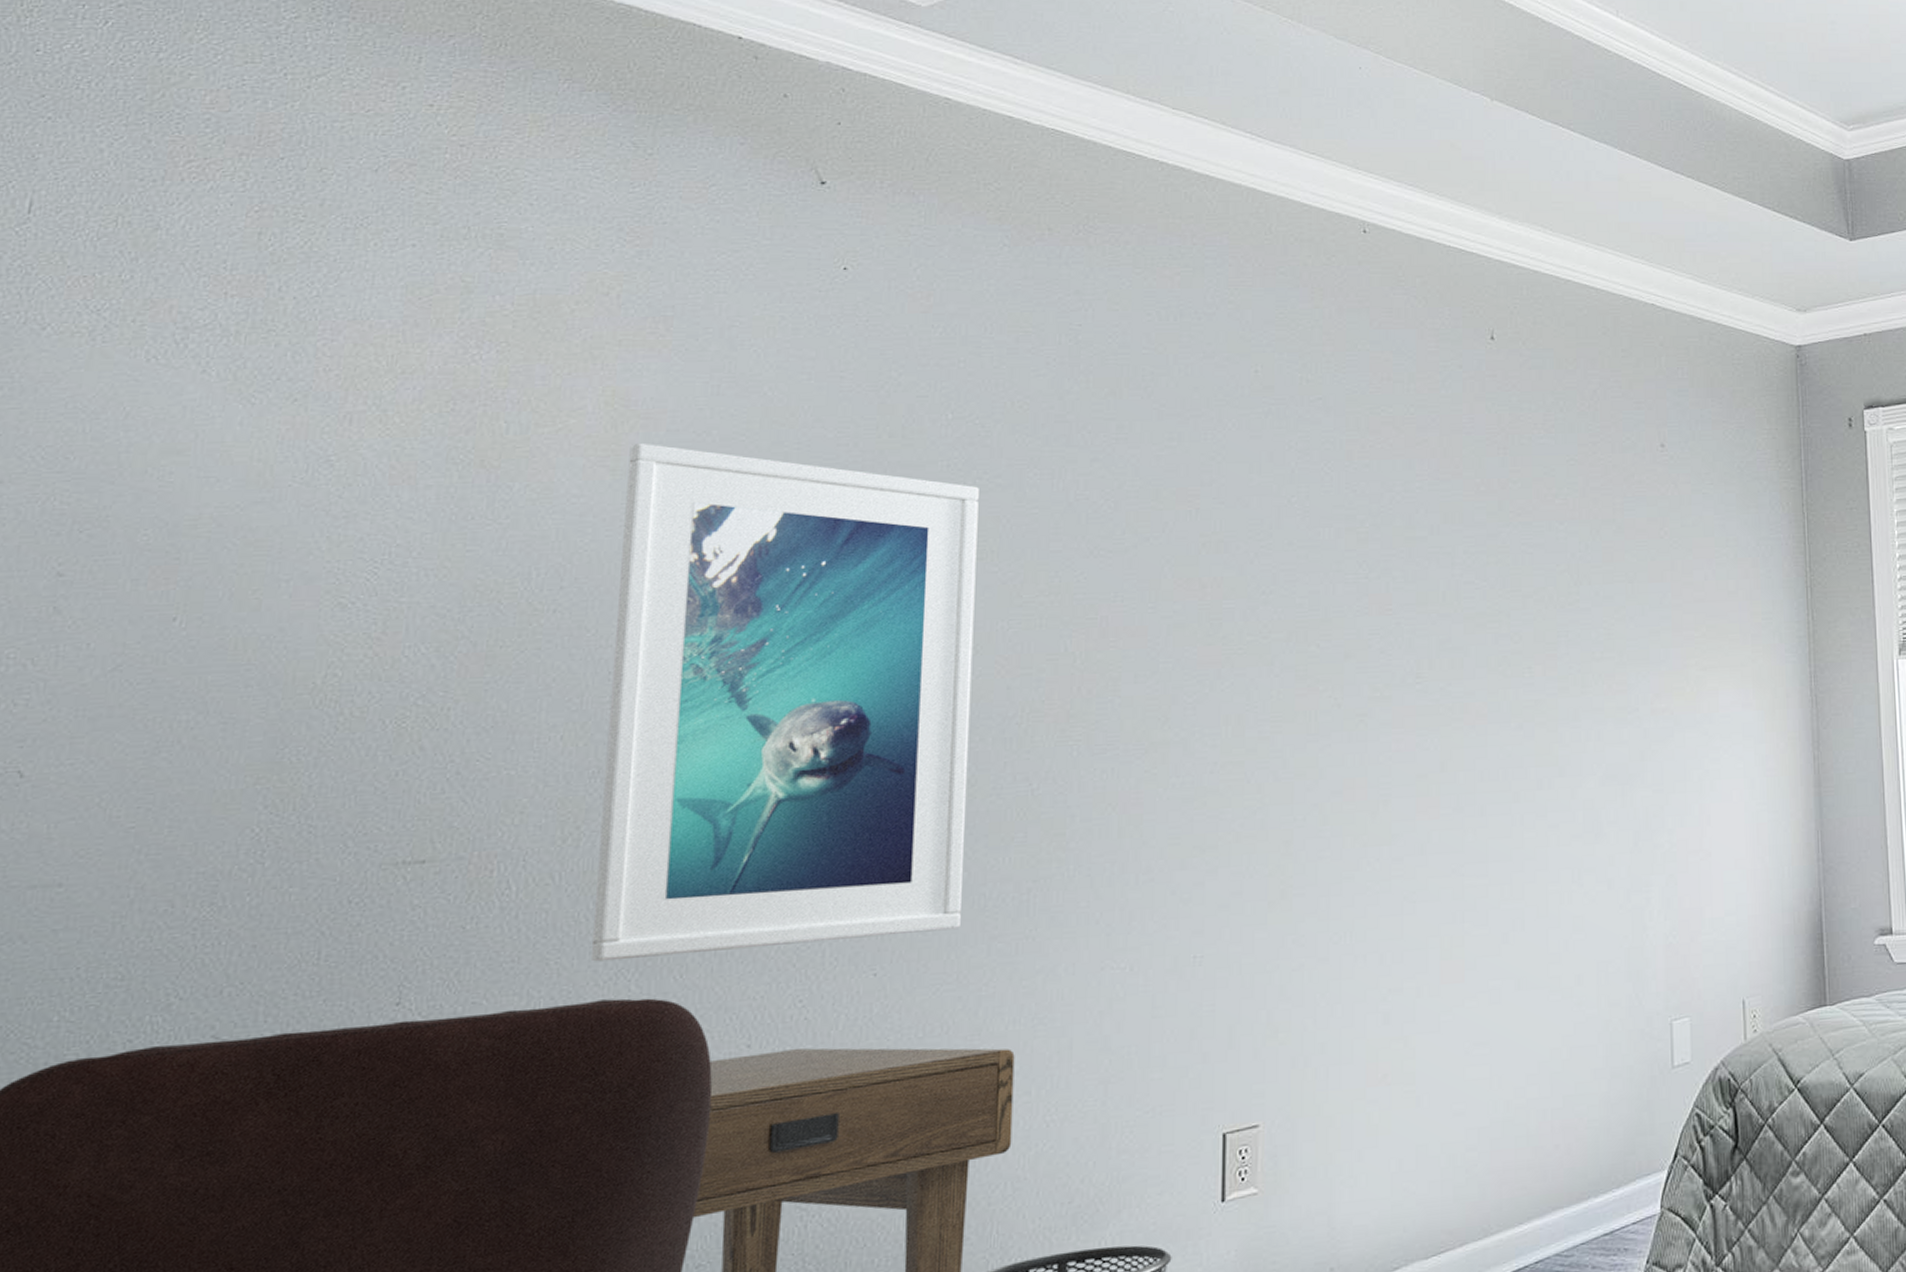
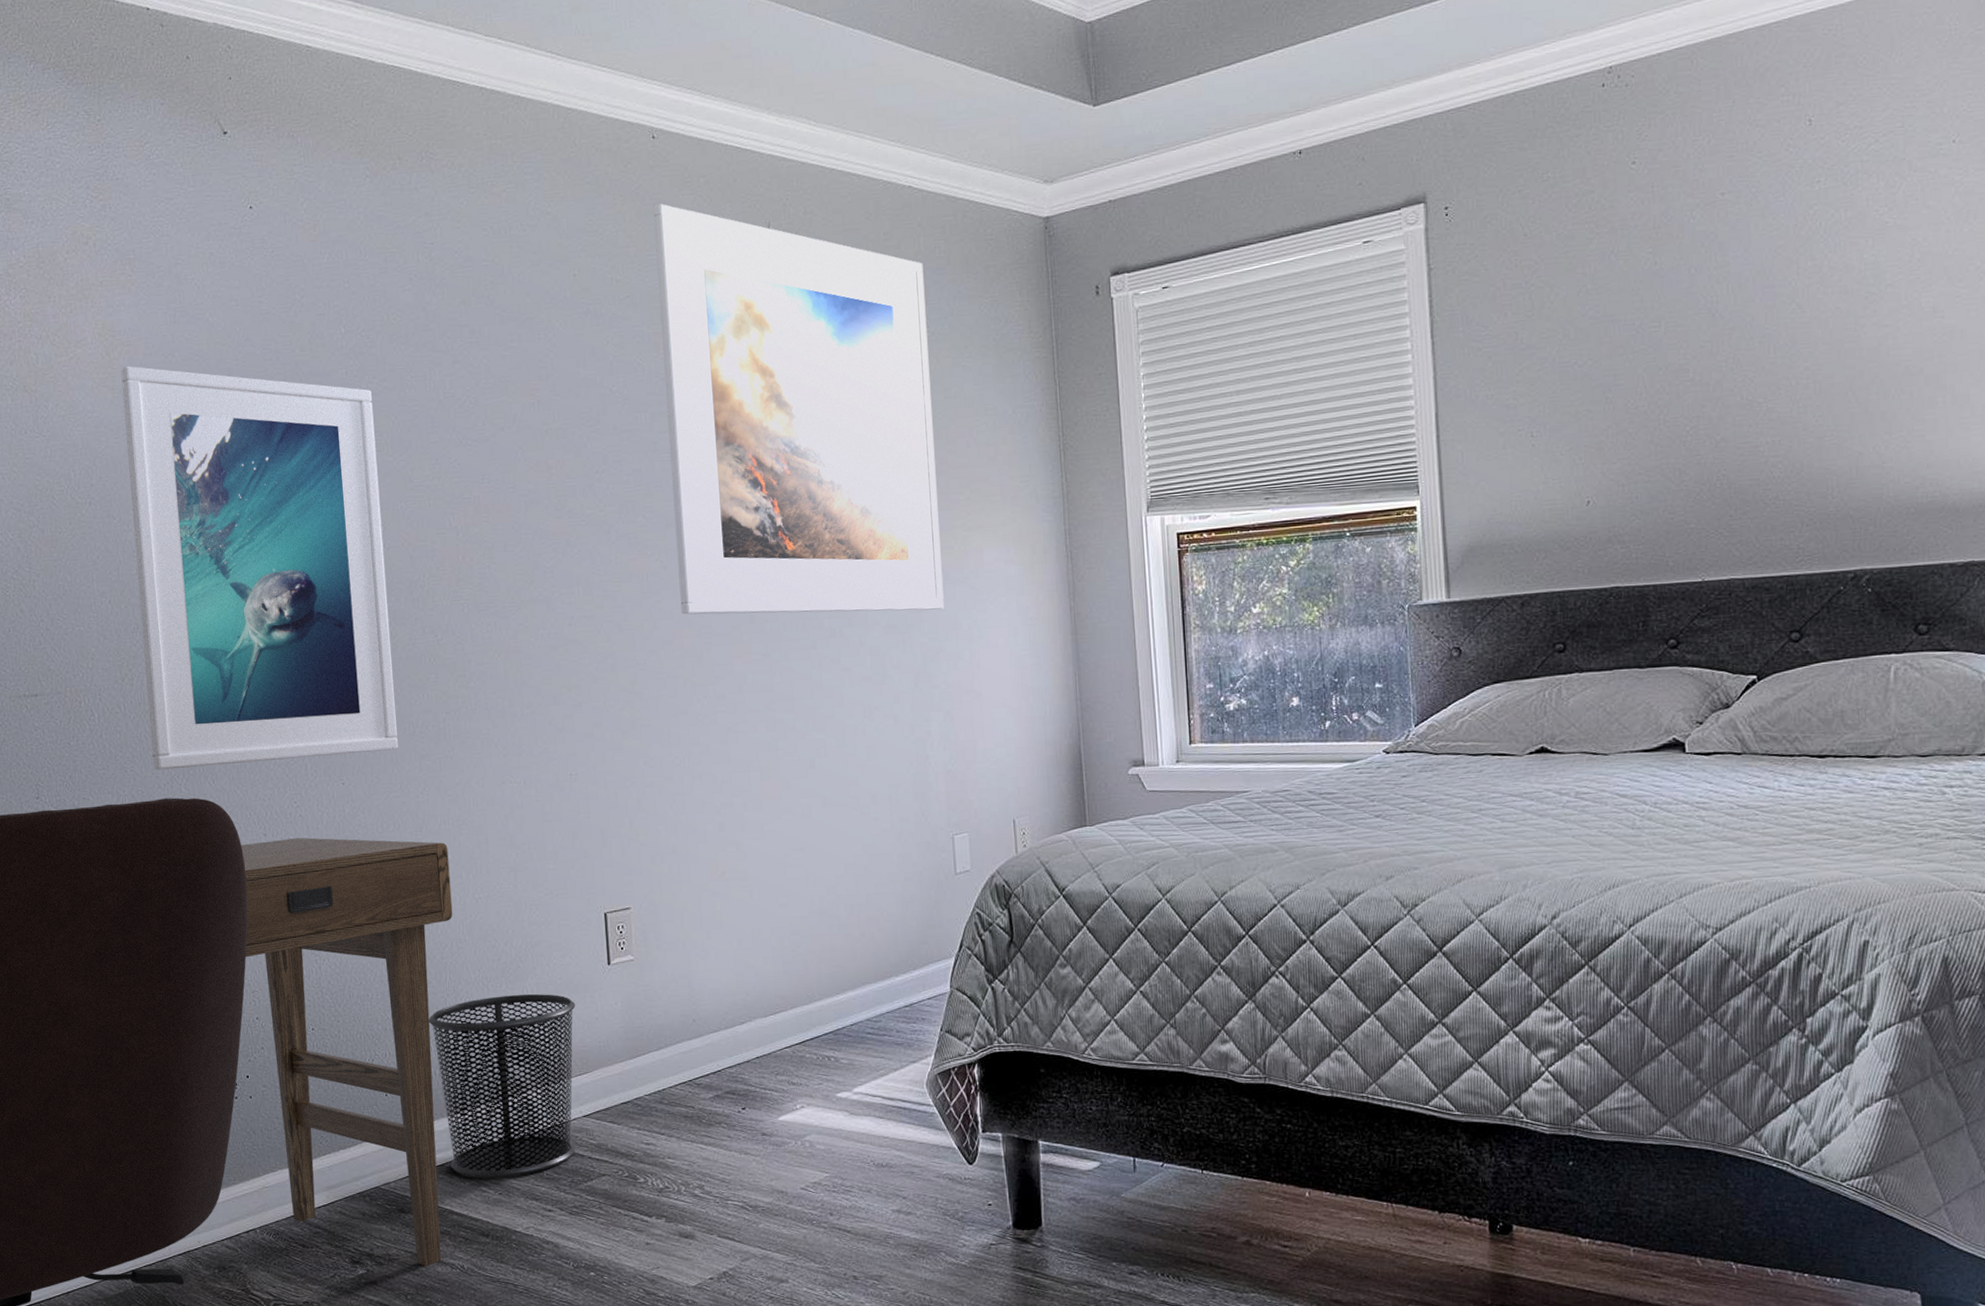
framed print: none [1355,301,1672,761] -> present [653,203,944,615]

